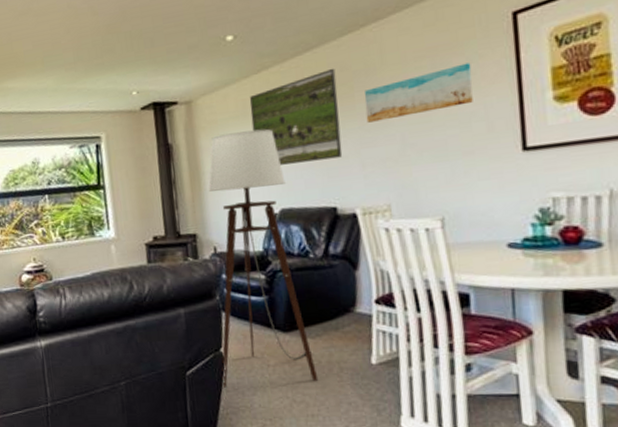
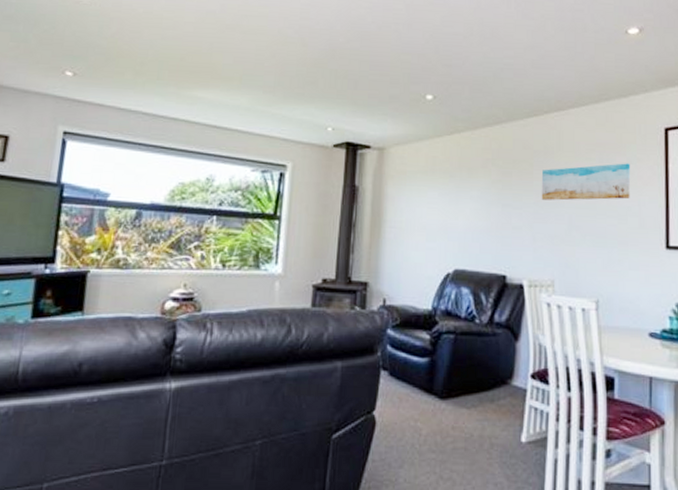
floor lamp: present [209,129,319,388] -> none [367,186,468,457]
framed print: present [249,68,343,165] -> none [438,144,519,228]

